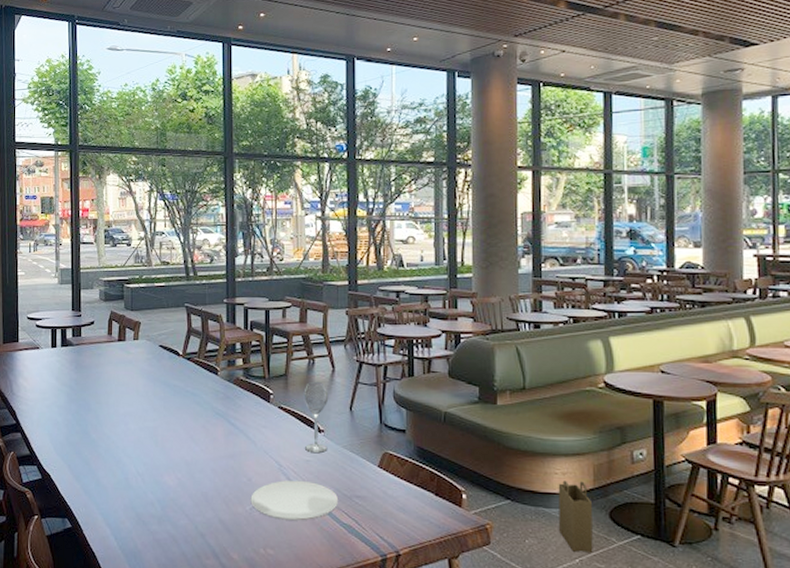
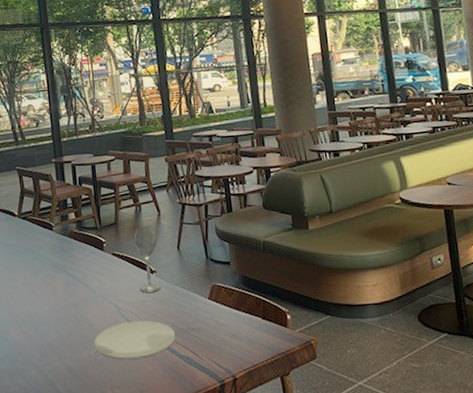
shopping bag: present [558,480,593,553] -> none [370,290,408,356]

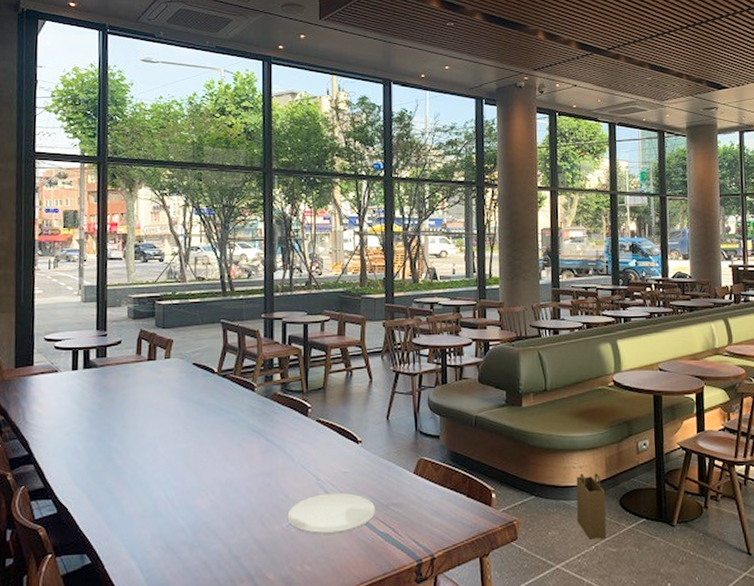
wineglass: present [134,227,161,294] -> none [342,394,366,465]
shopping bag: none [370,290,408,356] -> present [576,473,607,539]

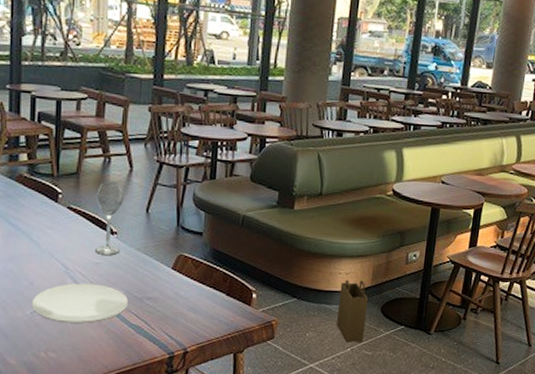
wineglass: none [342,394,366,465] -> present [95,182,124,256]

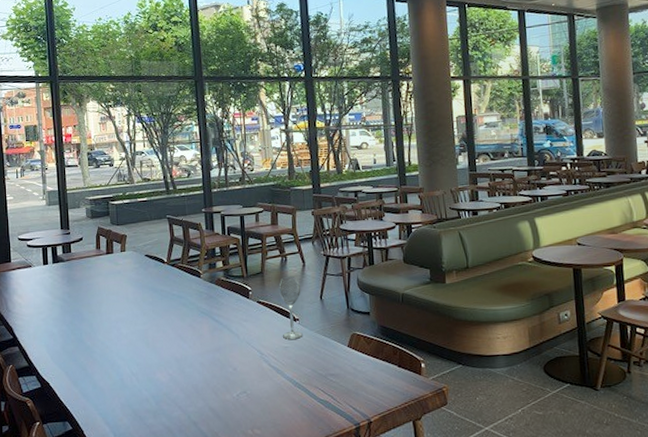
plate: present [31,283,129,324] -> none [237,365,316,402]
shopping bag: present [337,280,368,342] -> none [500,343,532,404]

